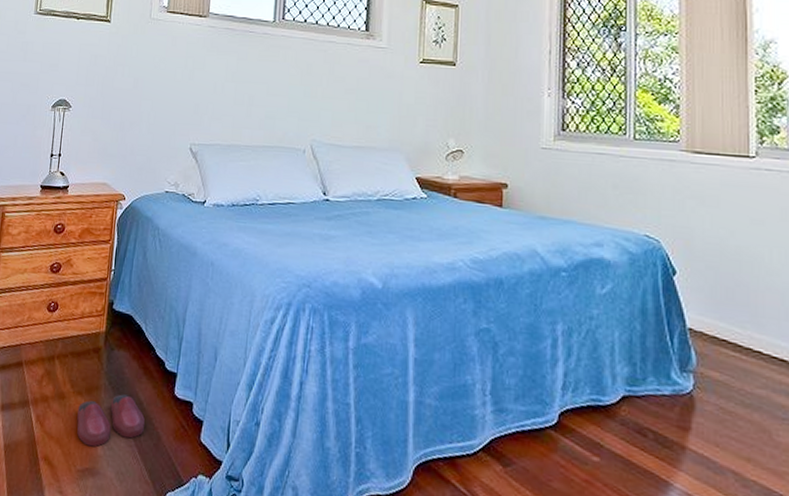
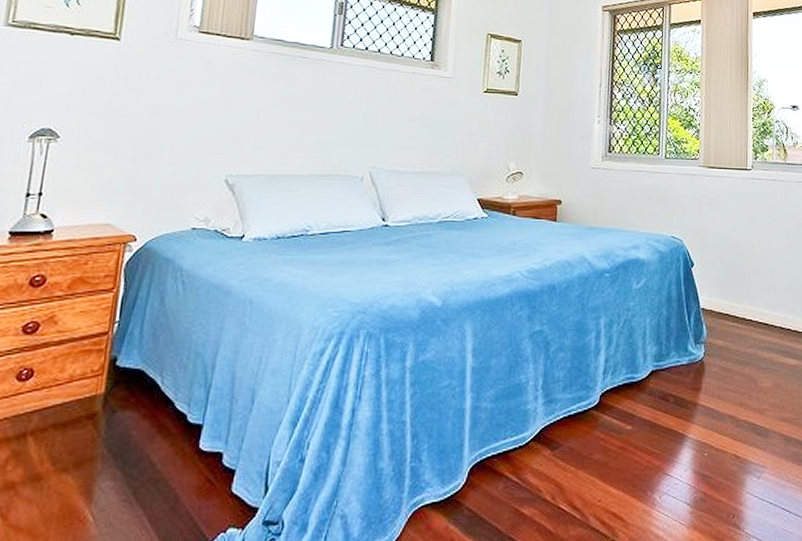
slippers: present [77,394,146,447] -> none [59,460,159,529]

